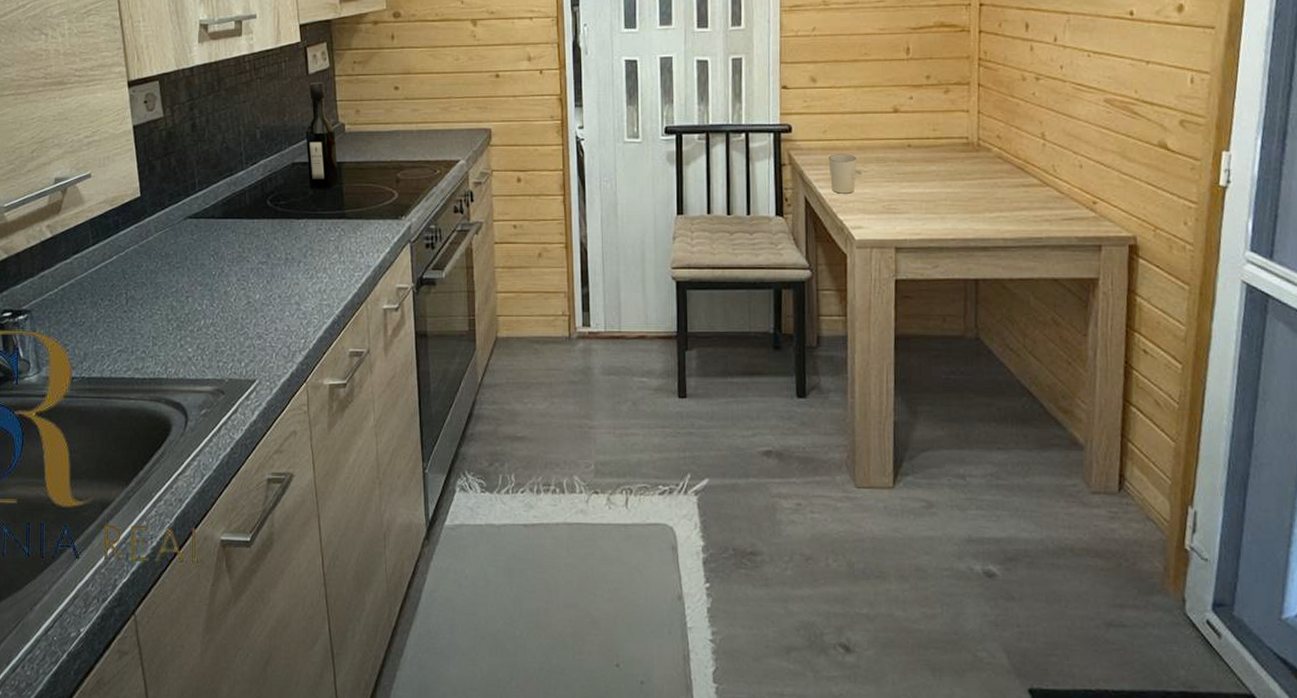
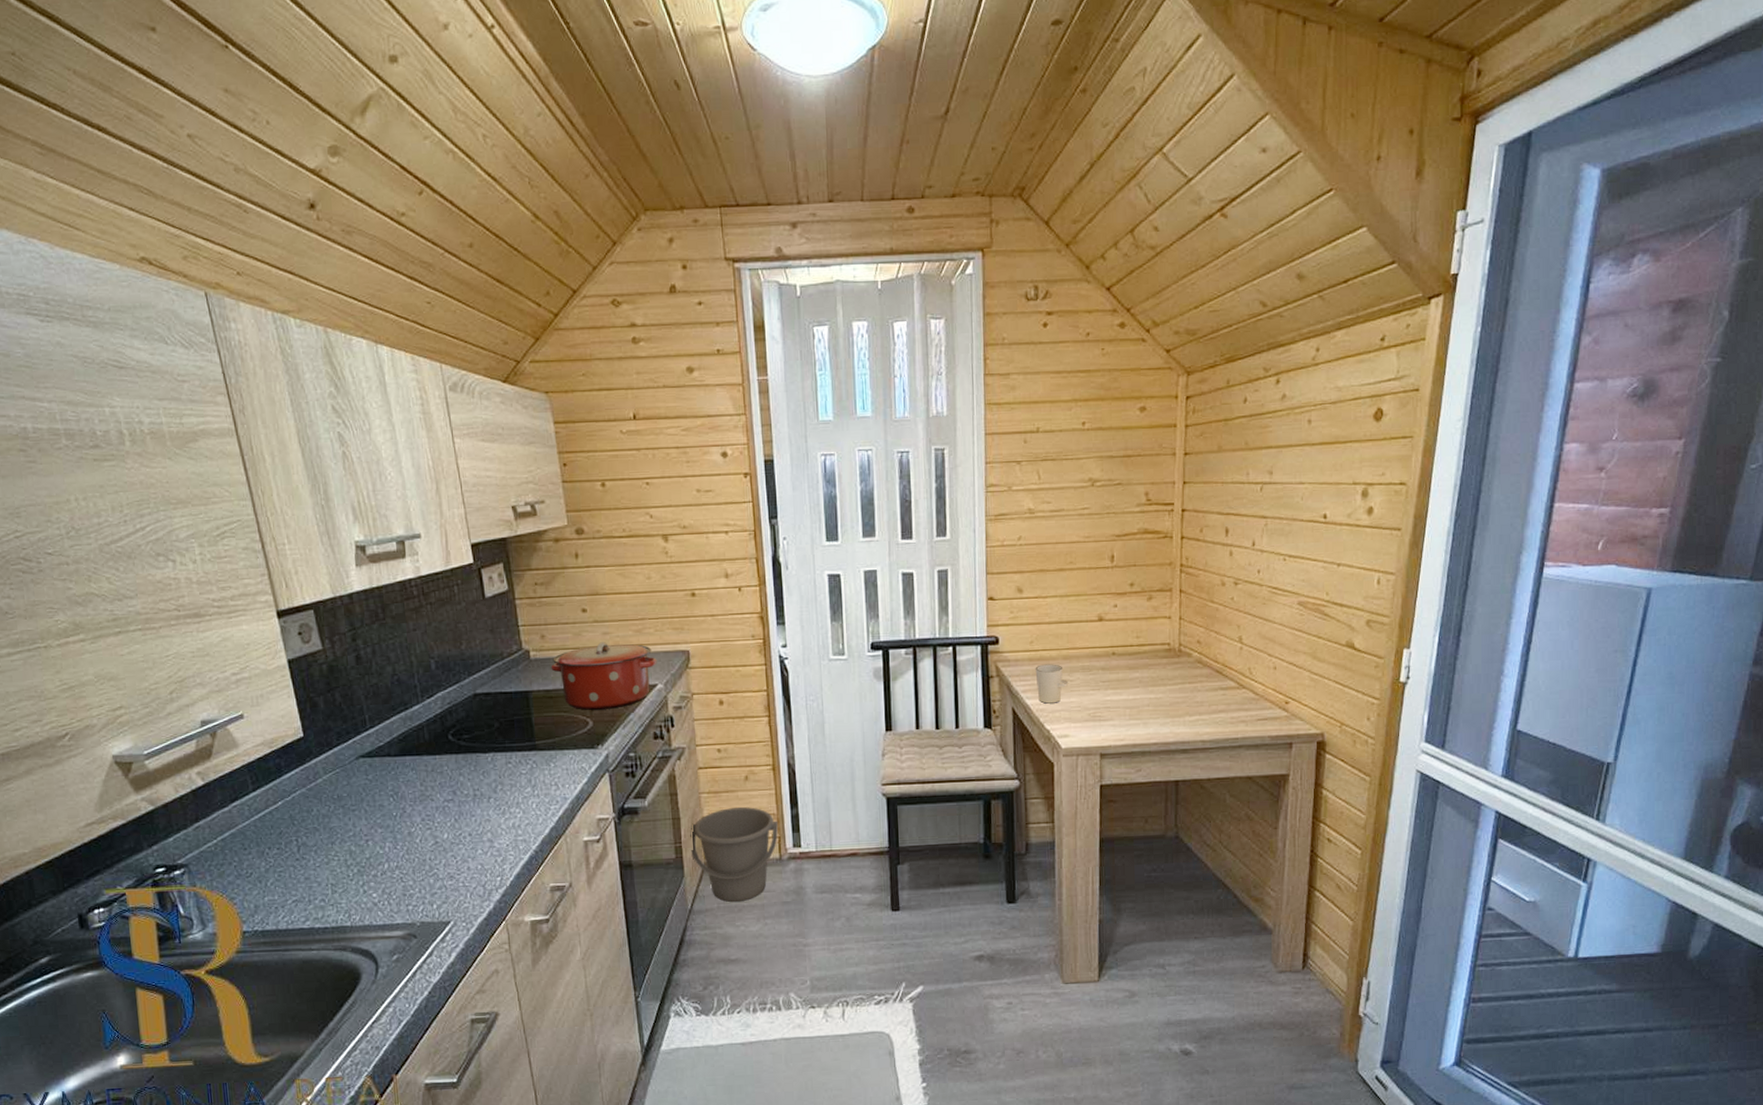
bottle: present [305,82,339,189] -> none [486,606,527,720]
casserole: none [363,118,461,182] -> present [551,642,657,710]
bucket: none [483,284,569,378] -> present [690,807,779,902]

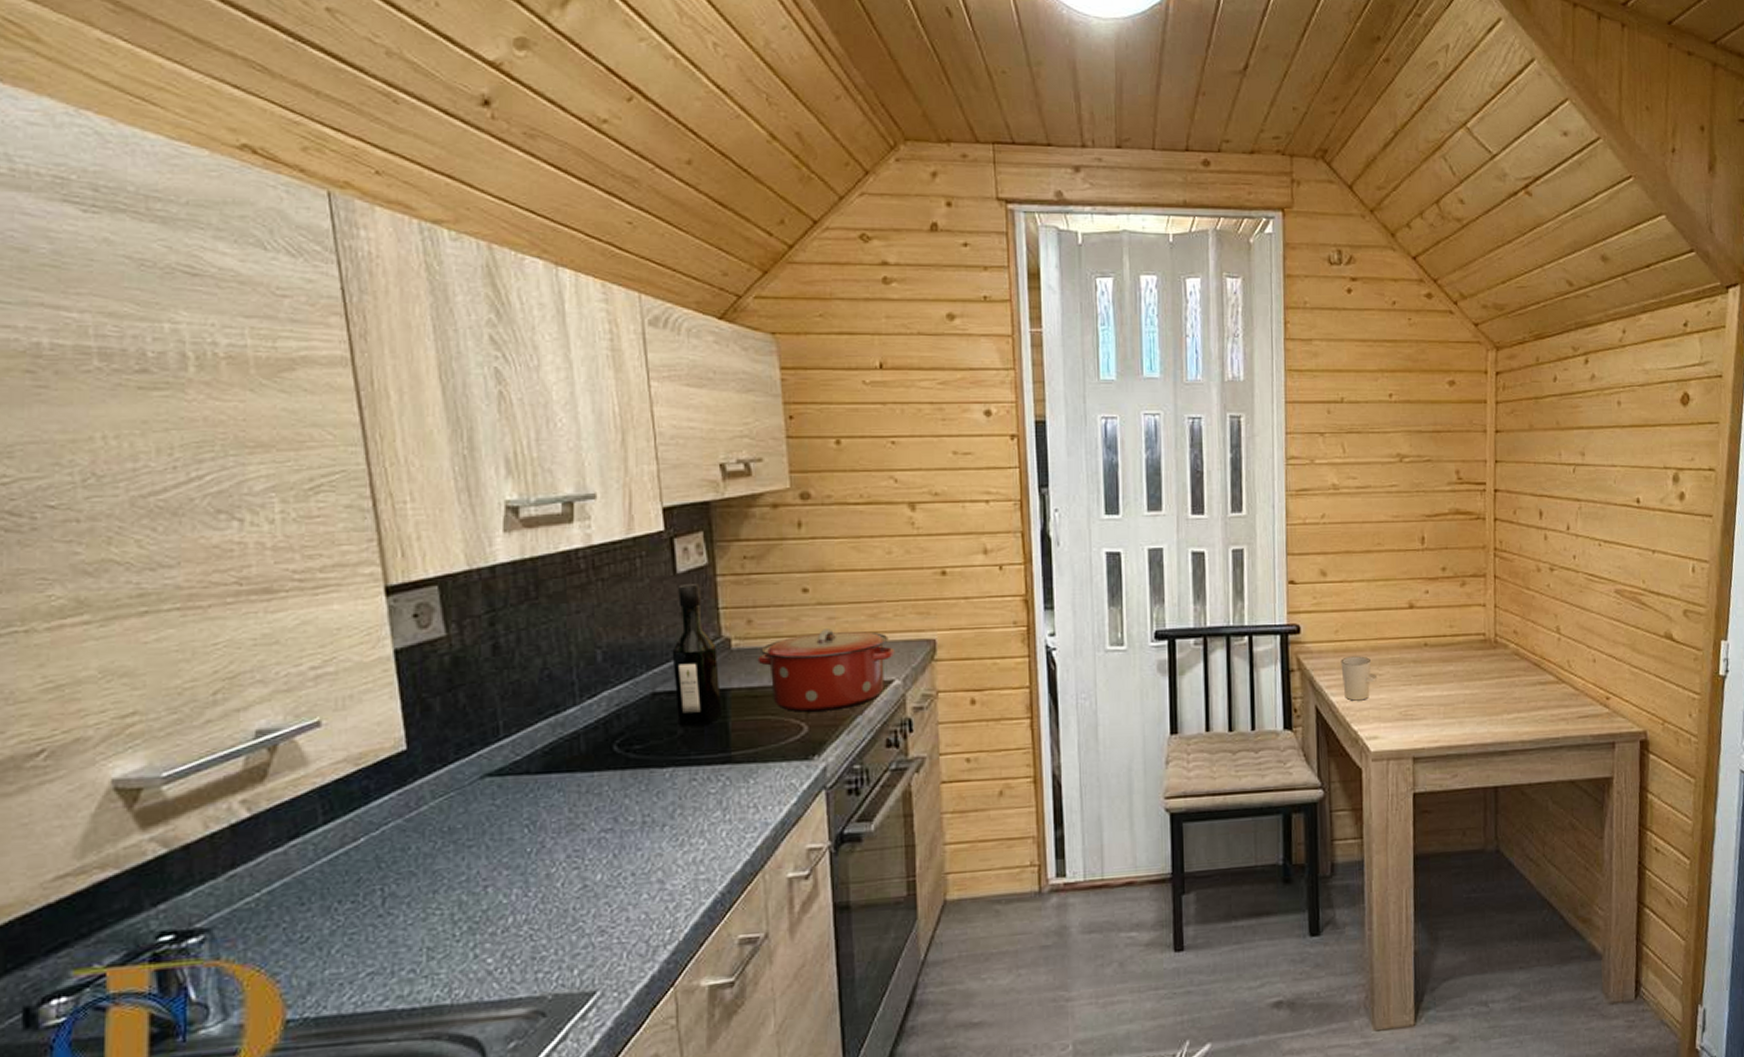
bottle: none [486,606,527,720] -> present [672,584,723,726]
bucket: present [690,807,779,902] -> none [927,829,1039,949]

